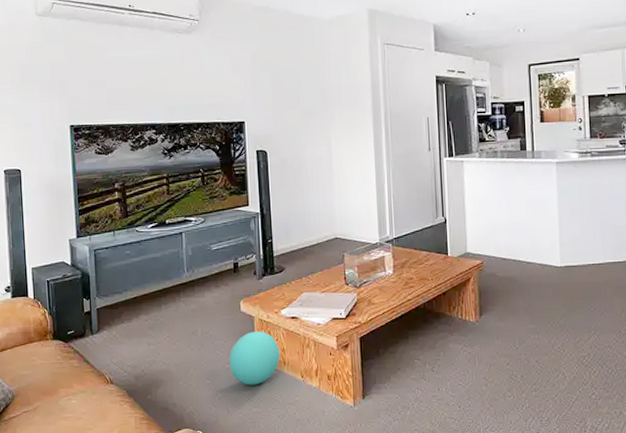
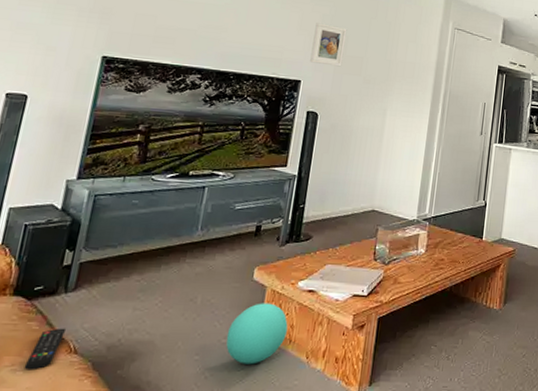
remote control: none [76,363,100,399] -> present [24,328,66,371]
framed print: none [247,61,280,103] -> present [310,23,347,67]

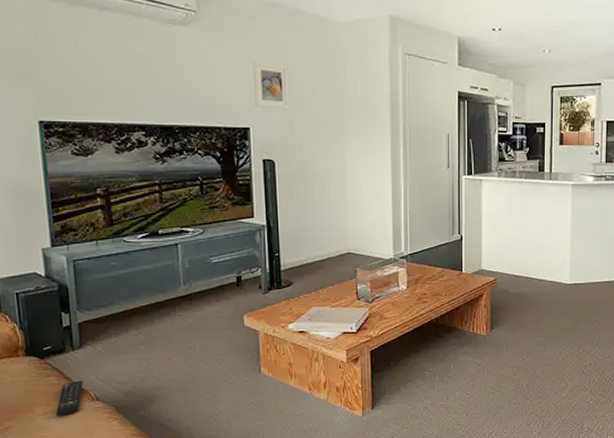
ball: present [226,303,288,365] -> none [231,345,286,399]

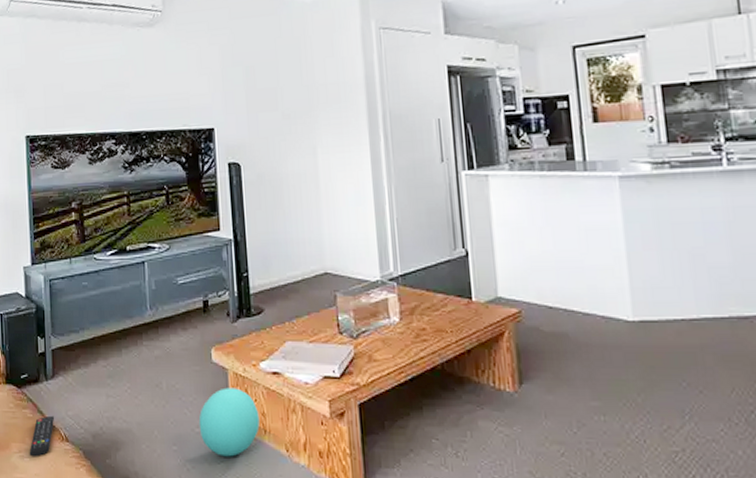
ball: none [231,345,286,399] -> present [198,387,260,457]
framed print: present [253,62,290,109] -> none [216,55,255,105]

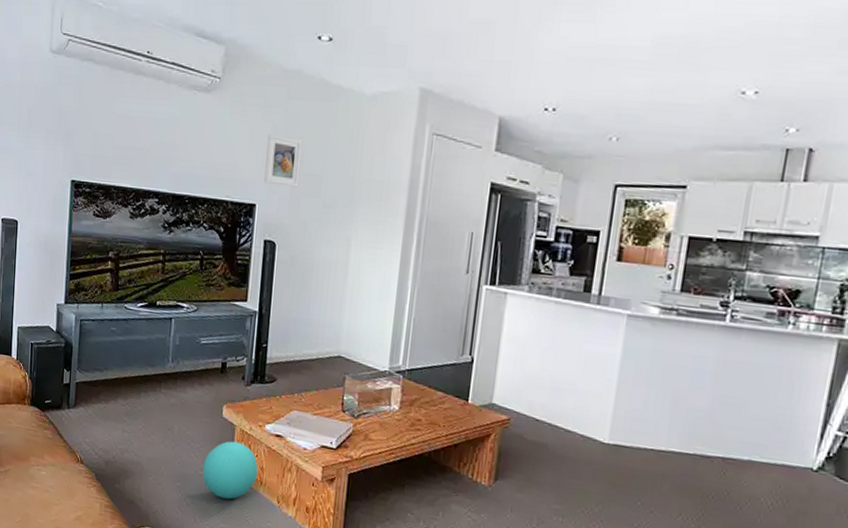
remote control: present [29,415,54,457] -> none [46,439,72,472]
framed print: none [216,55,255,105] -> present [264,134,303,188]

